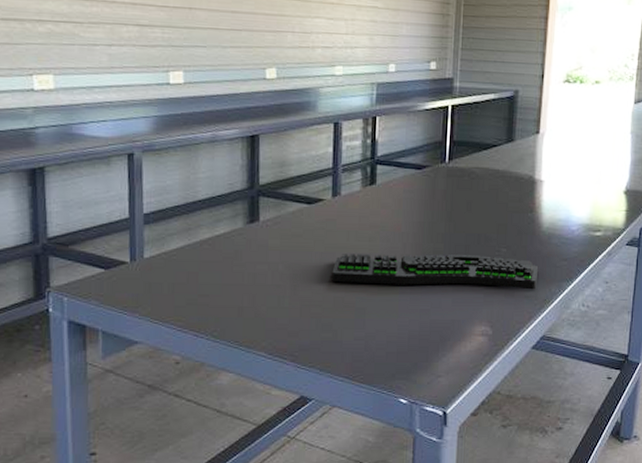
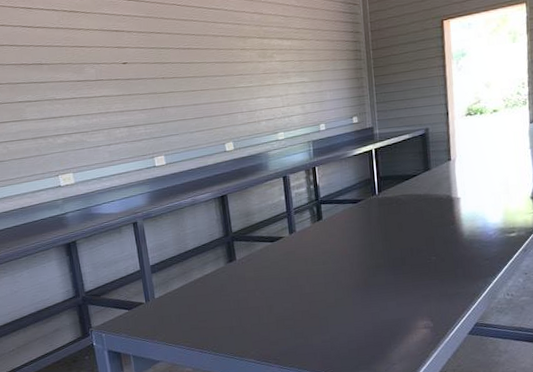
keyboard: present [331,254,539,290] -> none [297,263,466,300]

